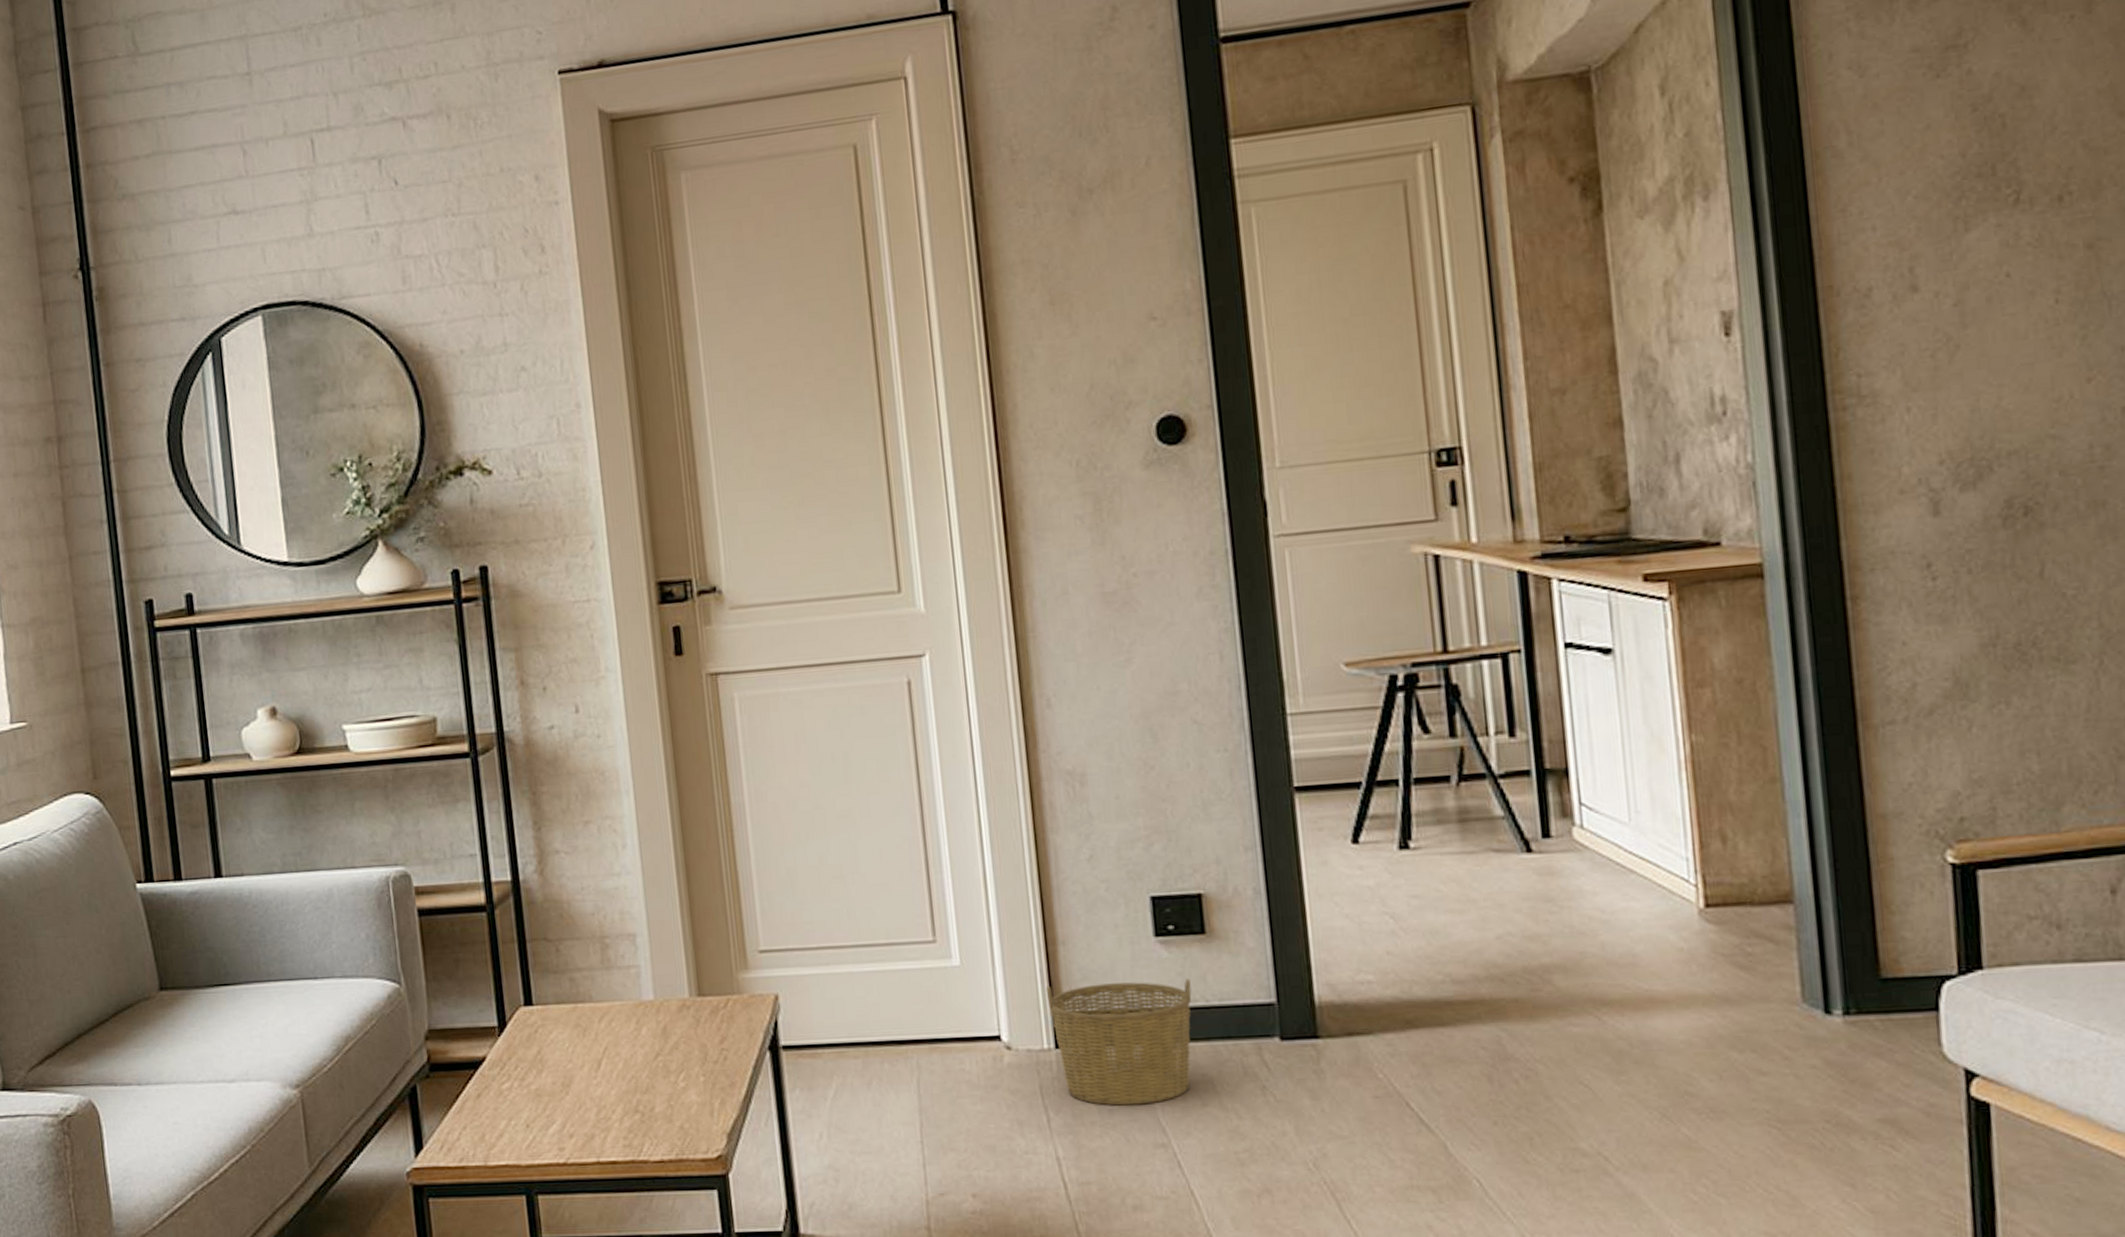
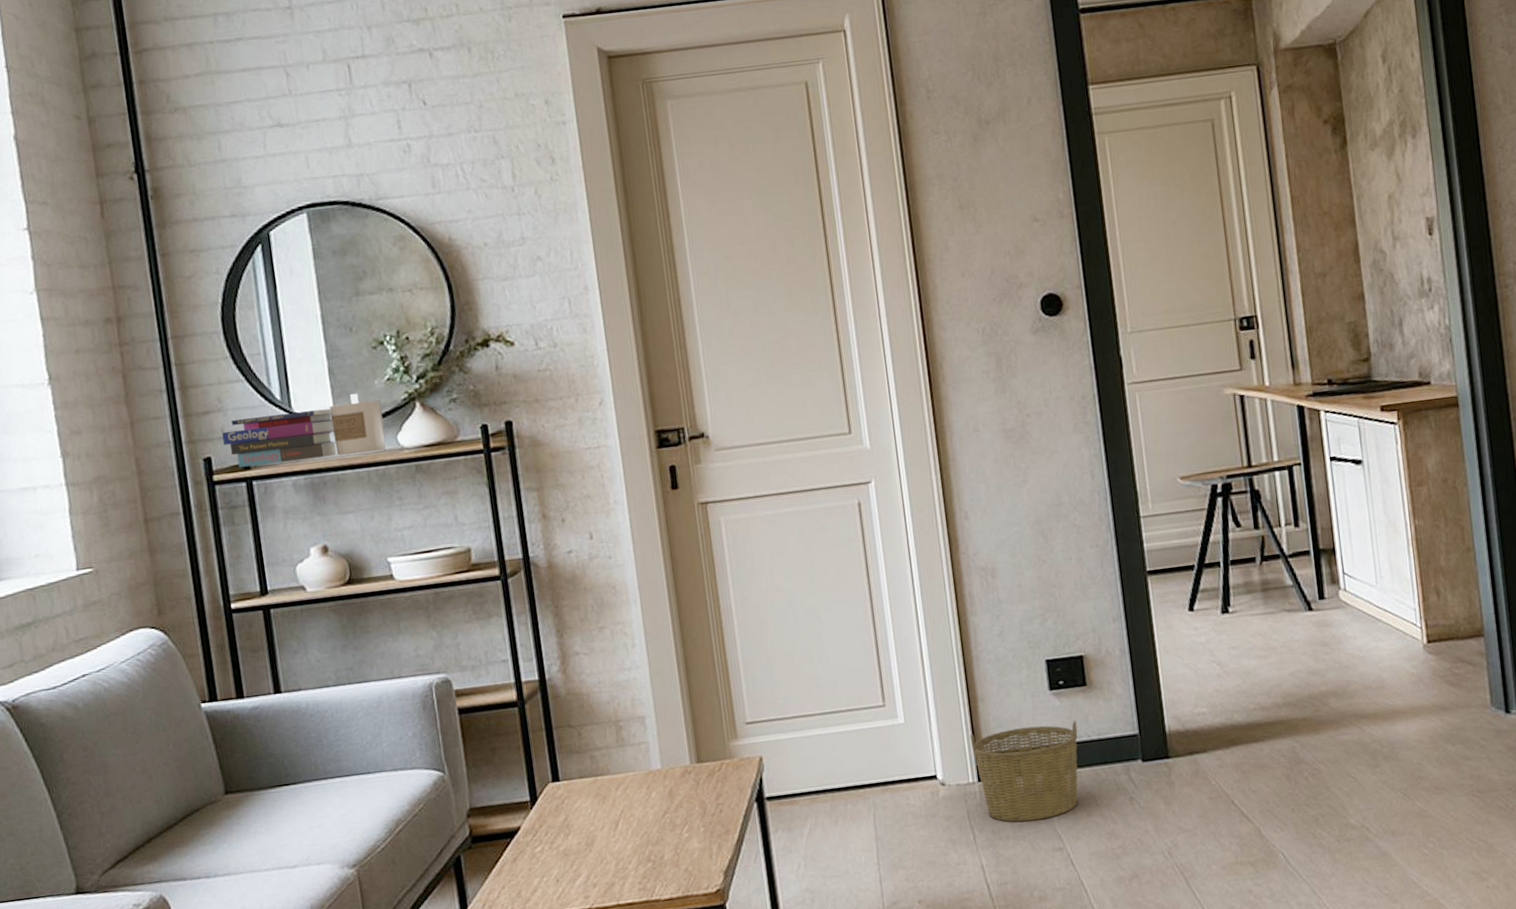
books: none [165,546,290,613] -> present [222,408,338,468]
candle: none [281,528,344,601] -> present [329,393,386,455]

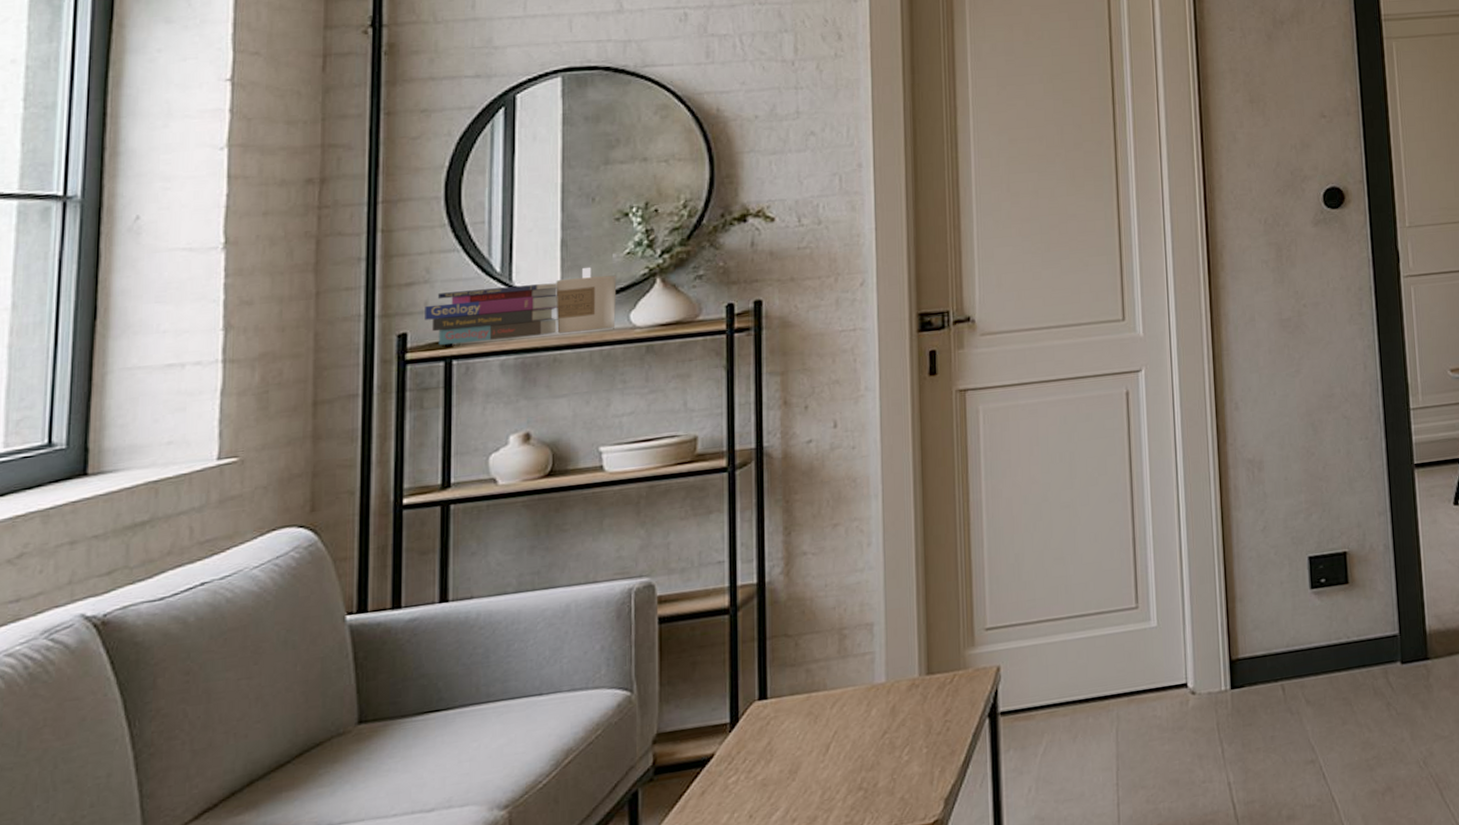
basket: present [969,720,1079,822] -> none [1225,620,1337,733]

